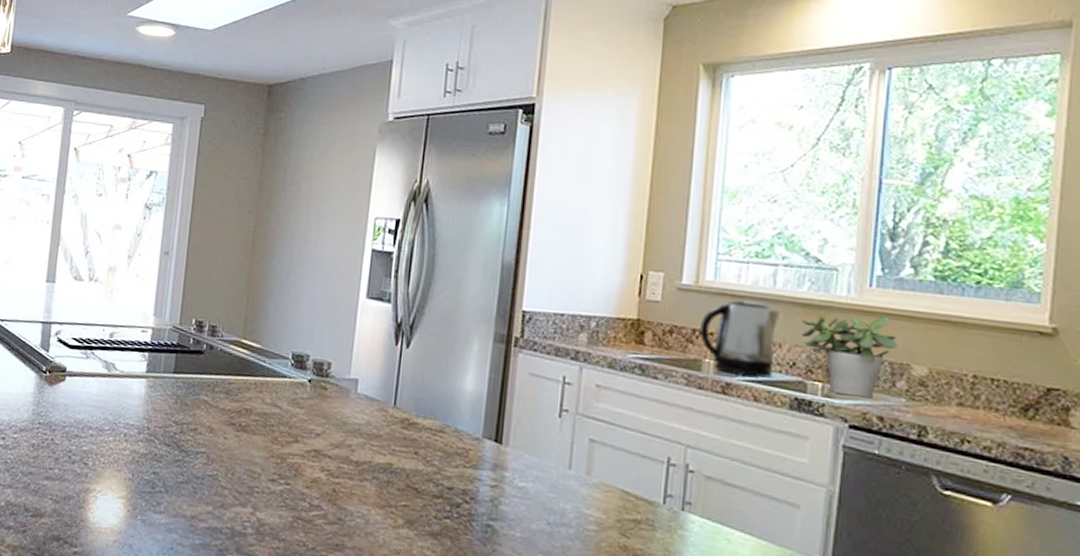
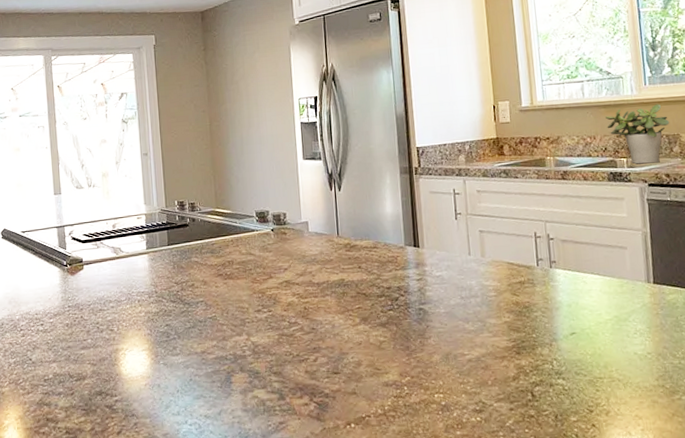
kettle: present [699,299,779,378] -> none [539,110,593,164]

